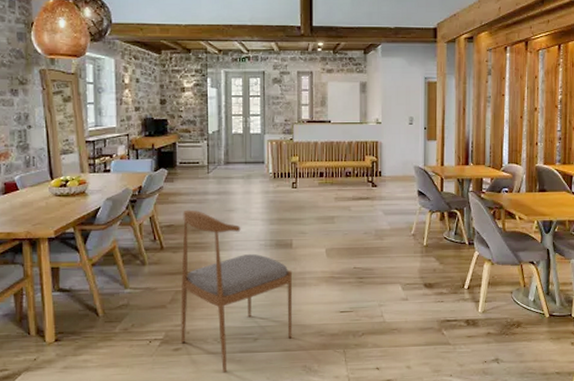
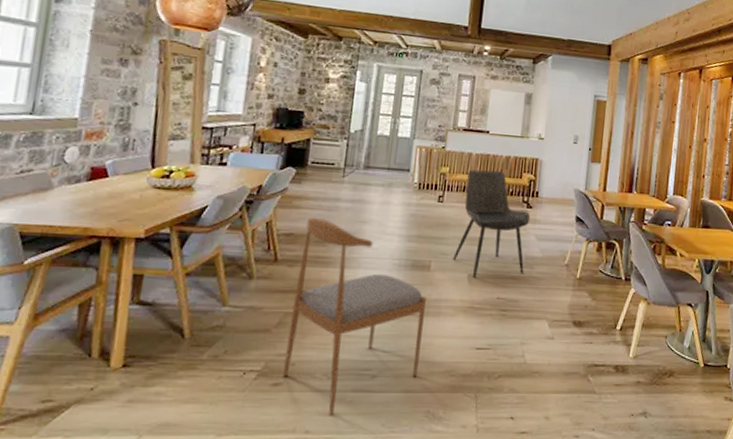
dining chair: none [311,155,376,251] -> present [453,169,531,278]

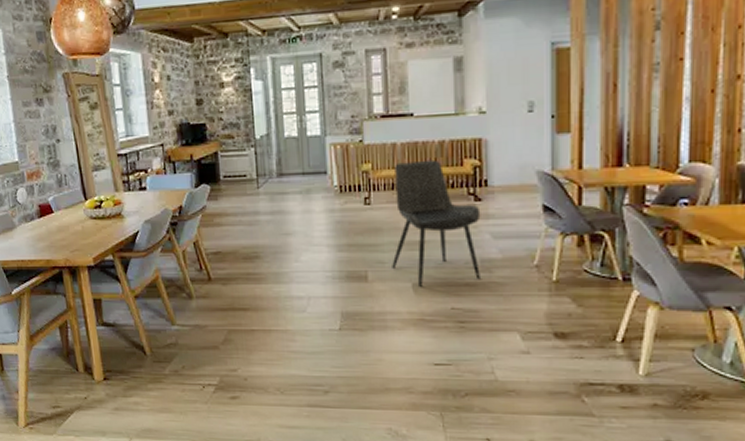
dining chair: present [283,217,427,416] -> none [231,233,372,429]

